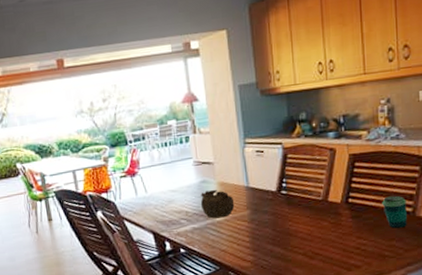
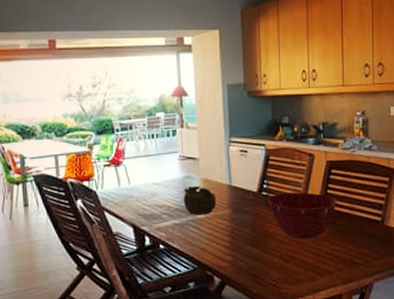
mixing bowl: none [287,188,363,236] -> present [267,192,337,239]
cup: present [382,195,407,228] -> none [354,204,376,236]

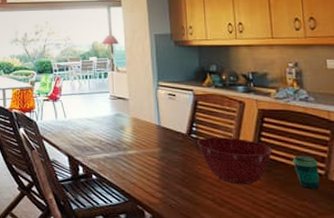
teapot: present [183,186,217,215] -> none [114,124,146,152]
cup: none [354,204,376,236] -> present [292,155,320,189]

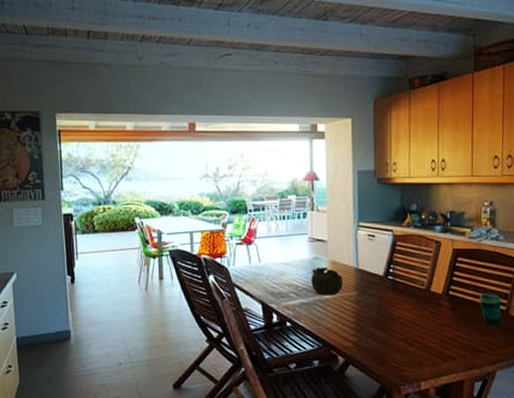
teapot: none [114,124,146,152] -> present [310,268,343,296]
mixing bowl: present [197,137,273,186] -> none [393,278,463,325]

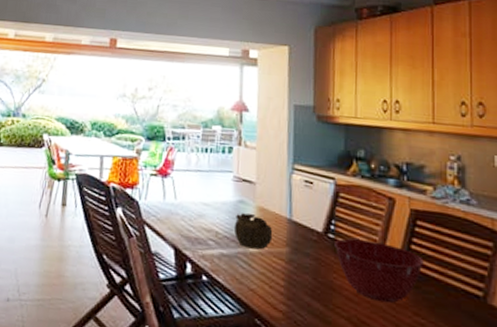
mixing bowl: none [393,278,463,325] -> present [334,238,424,304]
cup: present [479,293,501,325] -> none [446,270,476,315]

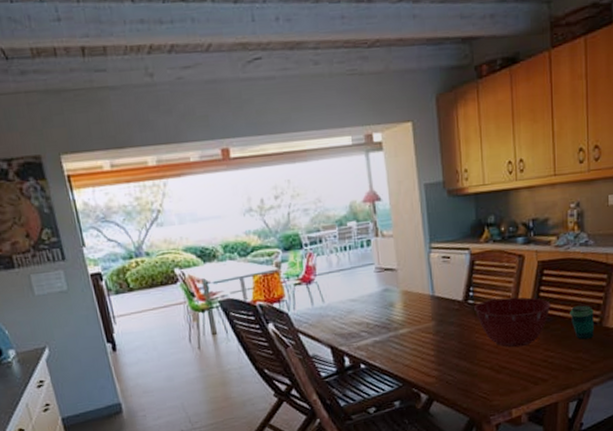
teapot: present [233,213,273,250] -> none [382,299,419,331]
cup: none [446,270,476,315] -> present [570,305,594,340]

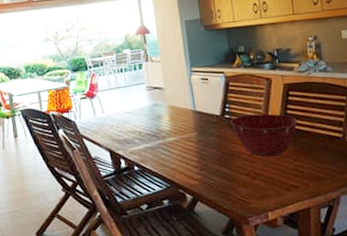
cup: present [570,305,594,340] -> none [315,122,339,152]

